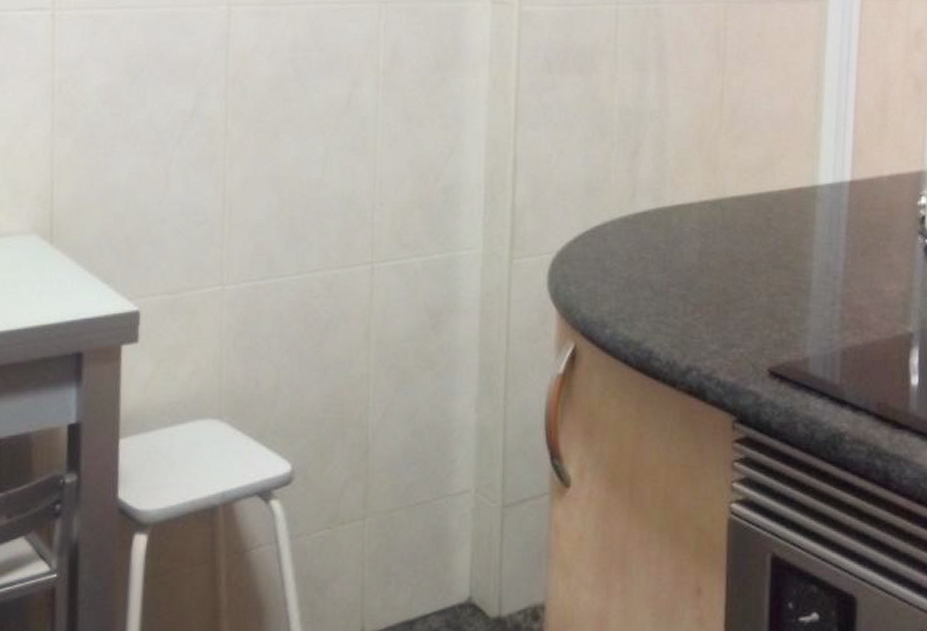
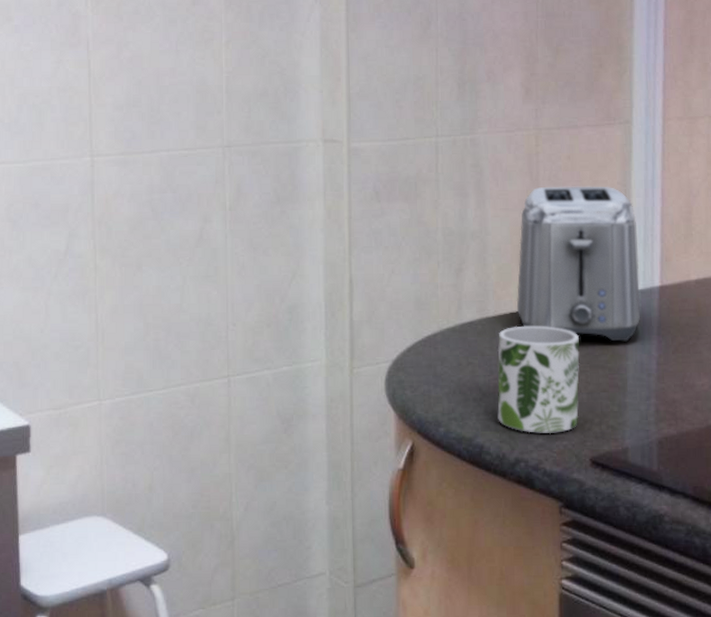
mug: none [670,218,763,340] -> present [497,325,580,434]
toaster: none [695,65,829,240] -> present [516,186,640,342]

